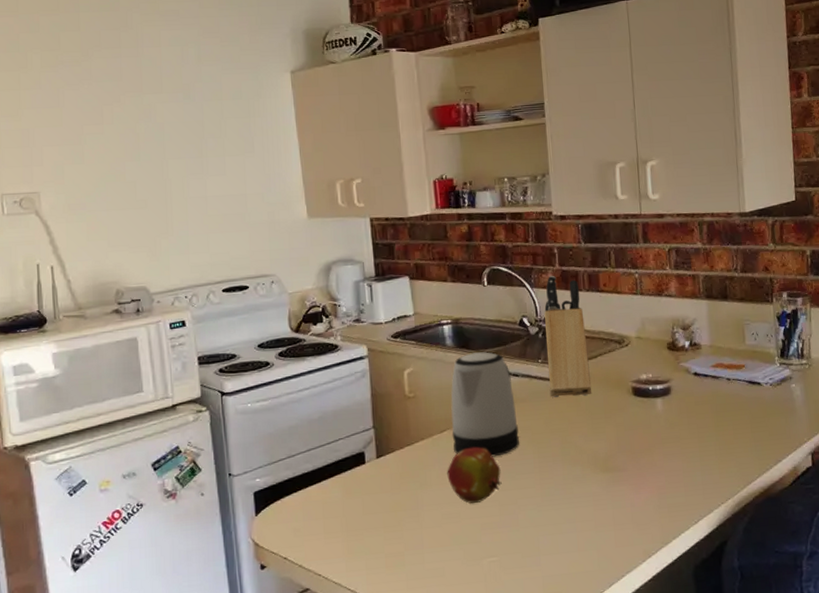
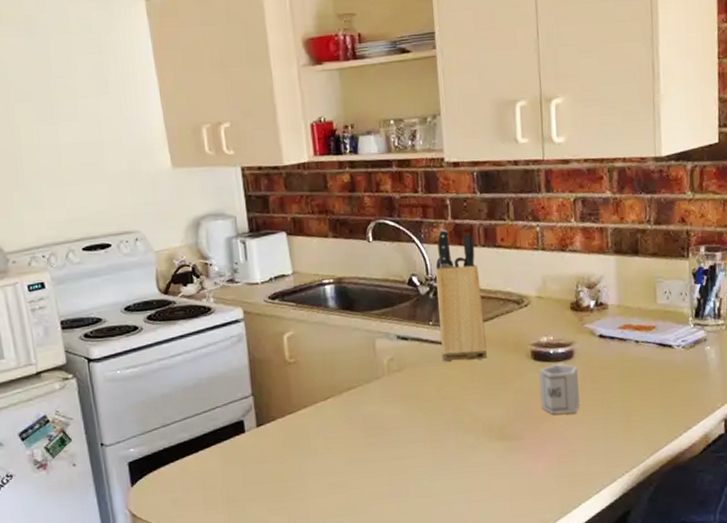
fruit: present [447,447,502,504] -> none [332,415,391,473]
kettle: present [451,351,519,457] -> none [335,313,409,425]
cup: none [639,400,677,448] -> present [539,364,580,415]

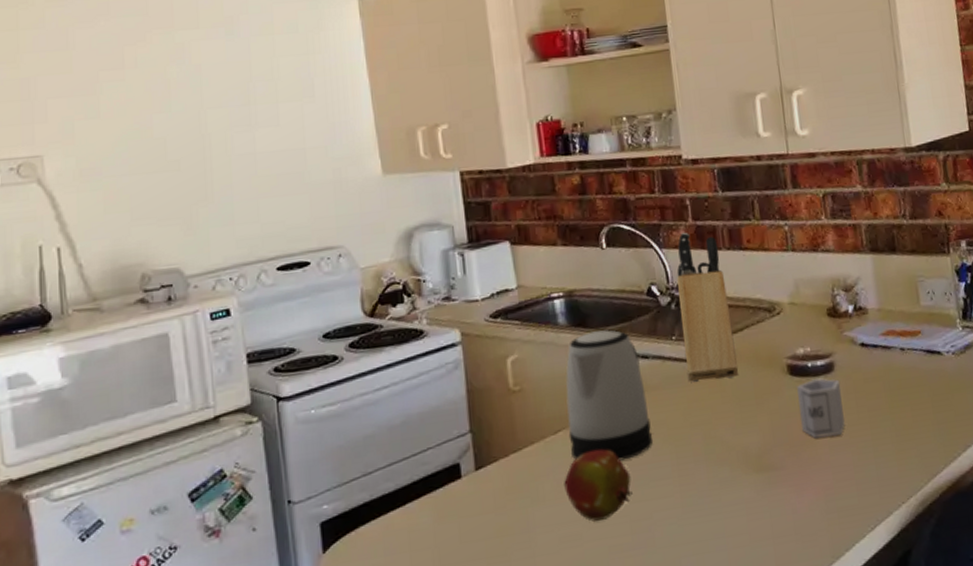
fruit: none [332,415,391,473] -> present [564,449,633,521]
kettle: none [335,313,409,425] -> present [566,329,653,461]

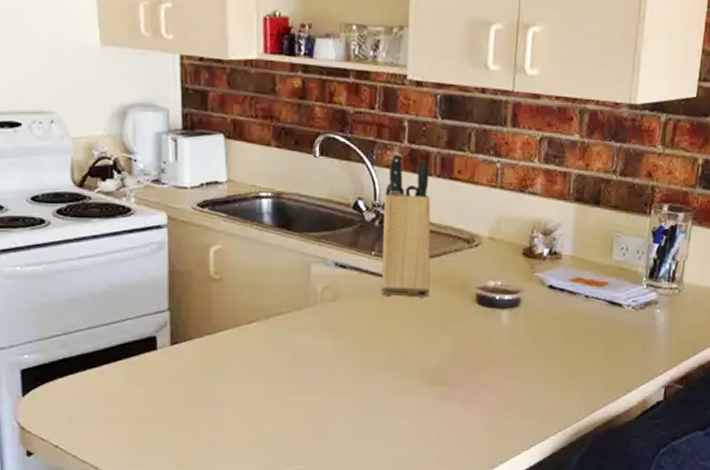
fruit: present [564,449,633,521] -> none [252,344,315,405]
kettle: present [566,329,653,461] -> none [262,235,340,357]
cup: present [797,378,845,439] -> none [480,311,523,365]

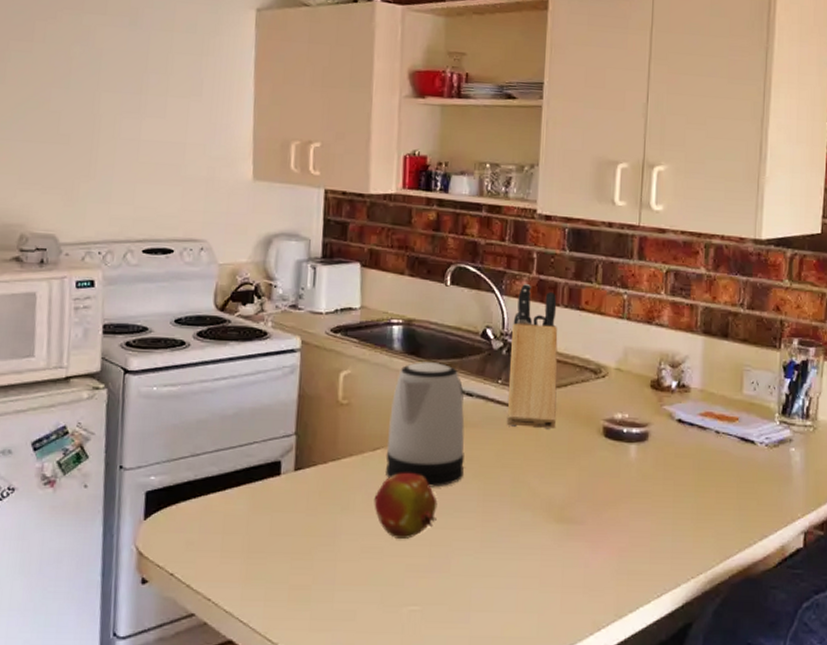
fruit: none [252,344,315,405] -> present [374,473,438,539]
kettle: none [262,235,340,357] -> present [386,362,465,487]

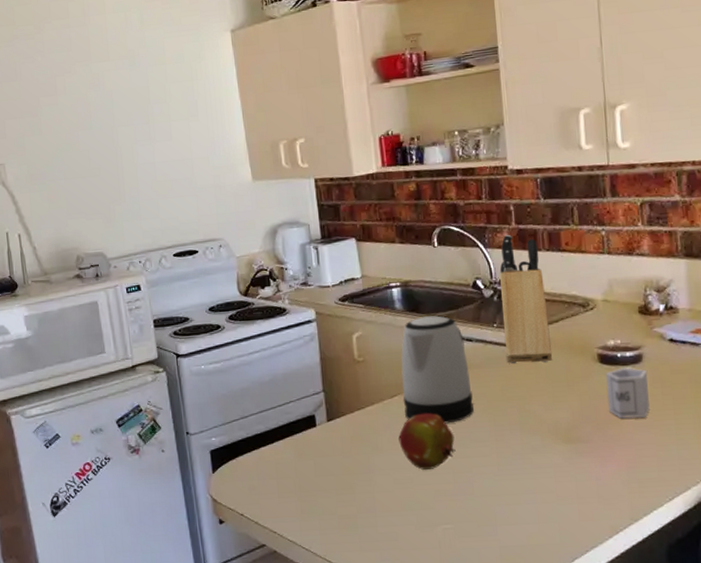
cup: none [607,445,652,503] -> present [606,368,650,419]

